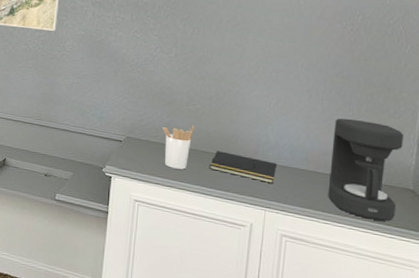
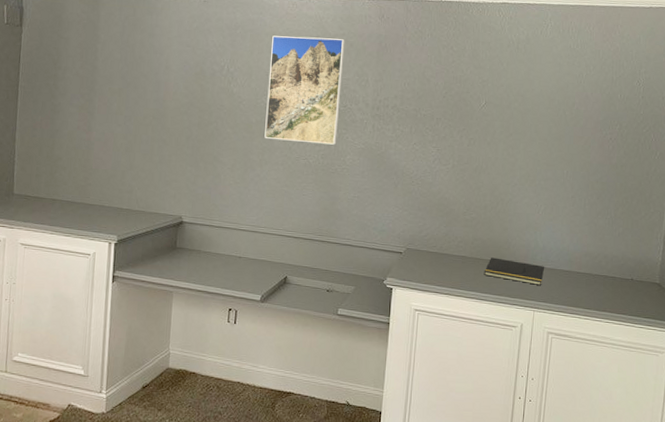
utensil holder: present [162,126,195,170] -> none [440,234,471,277]
coffee maker: present [328,118,404,221] -> none [588,221,653,313]

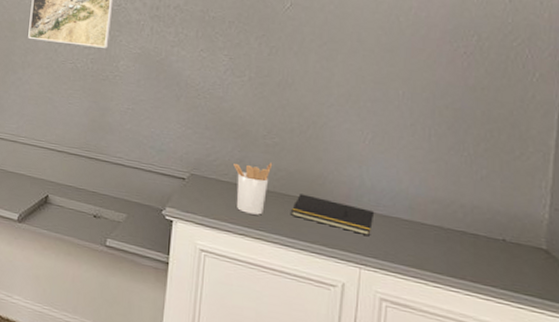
utensil holder: none [440,234,471,277] -> present [233,163,273,215]

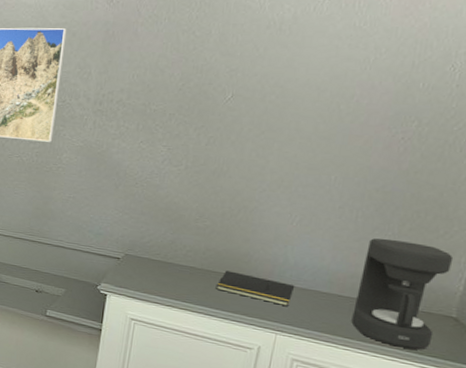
utensil holder: present [233,163,273,215] -> none [165,244,203,289]
coffee maker: none [438,159,534,288] -> present [351,238,454,350]

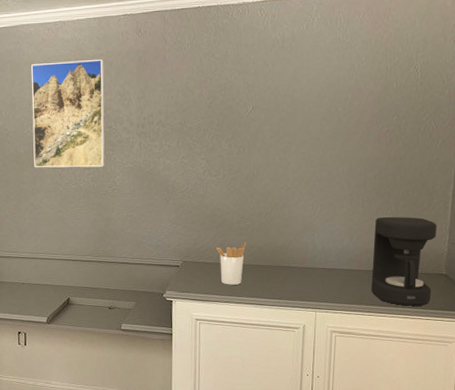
utensil holder: none [165,244,203,289] -> present [216,242,247,285]
notepad: present [216,270,295,306] -> none [263,263,325,286]

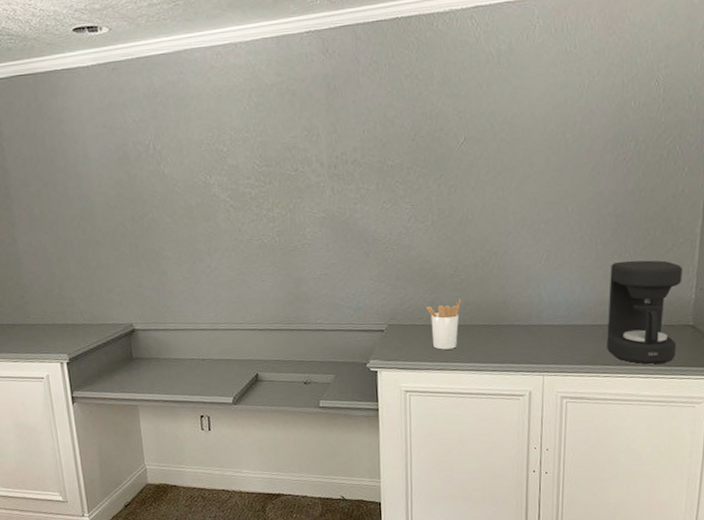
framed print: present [31,59,105,168] -> none [199,88,292,223]

